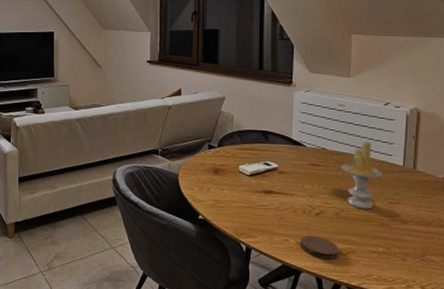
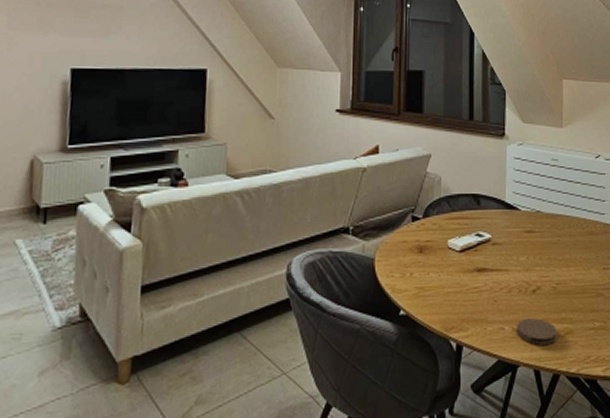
candle: present [341,141,383,210] -> none [557,199,596,279]

